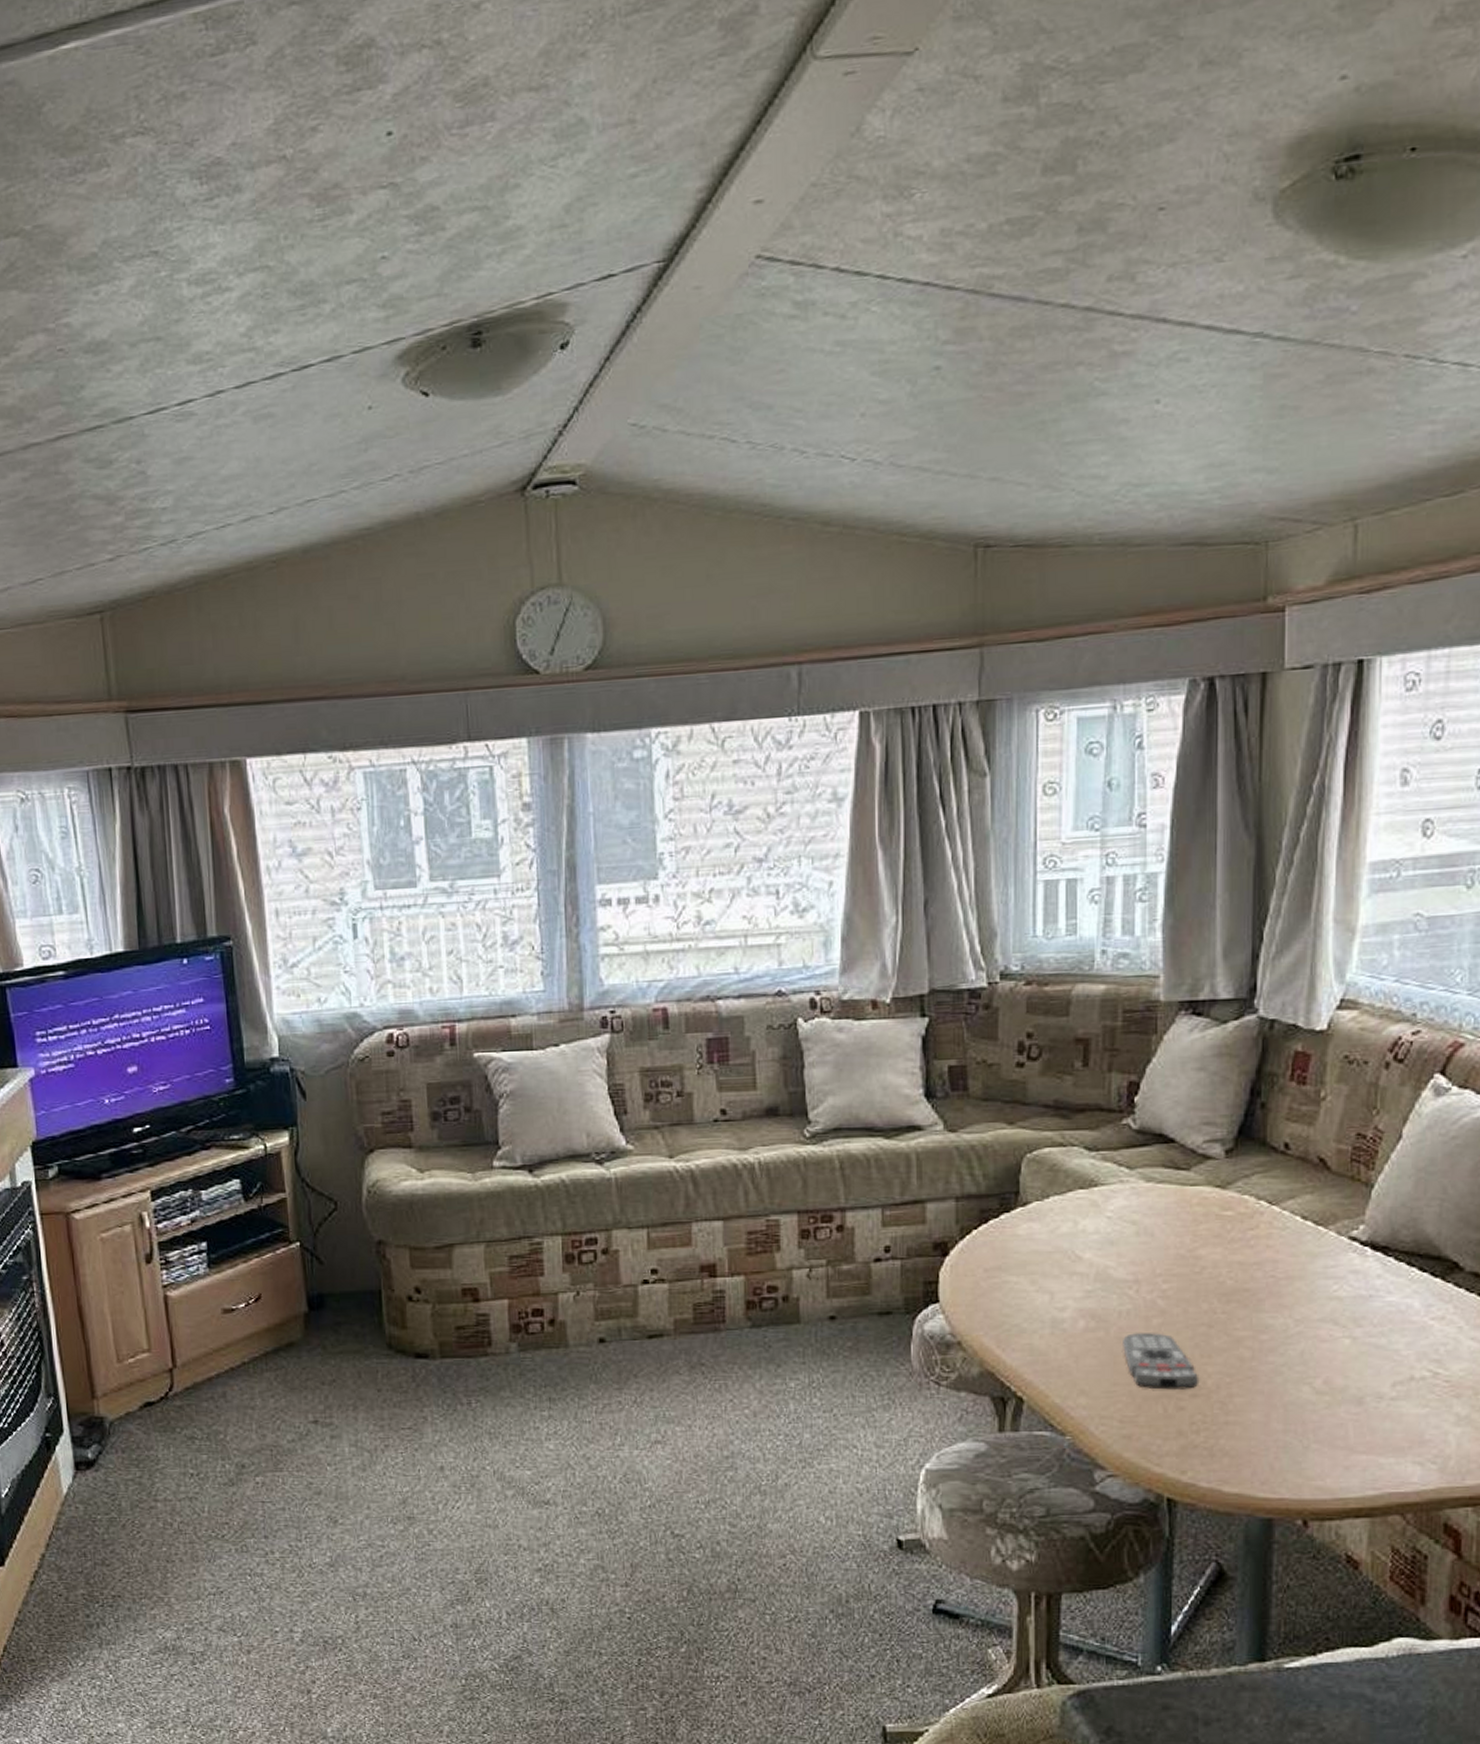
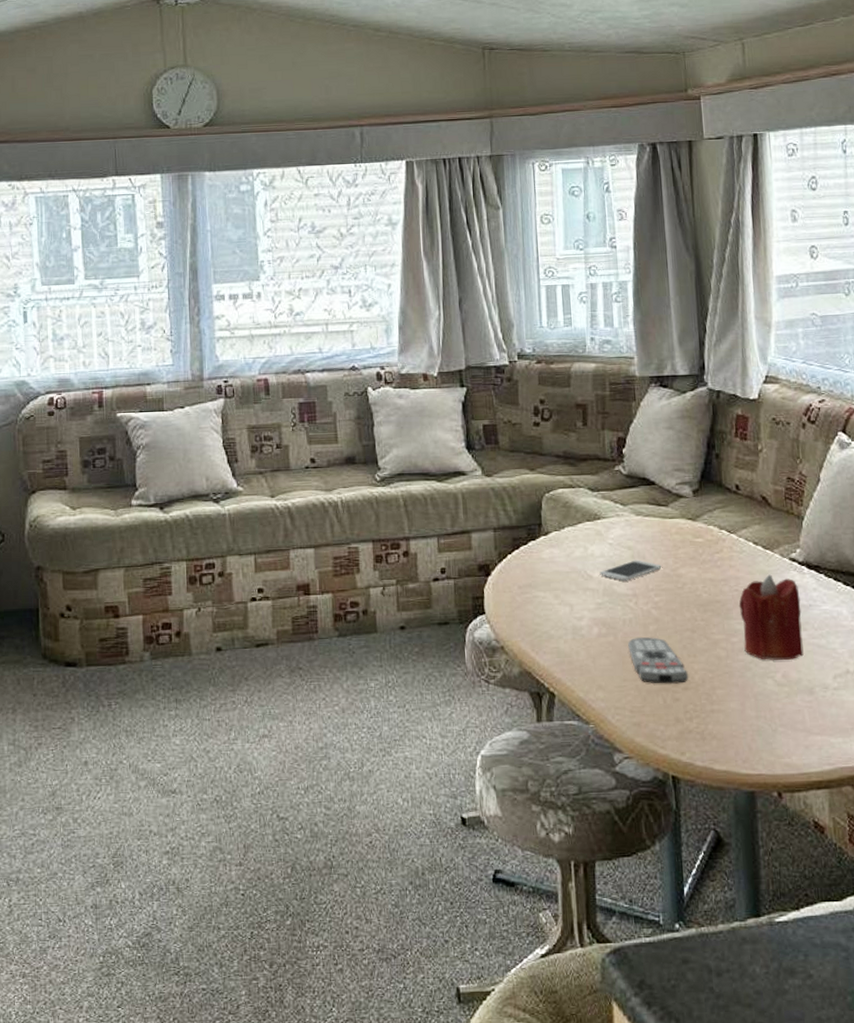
smartphone: none [1092,1237,1175,1263] -> present [599,559,662,580]
candle: none [1274,1257,1358,1364] -> present [739,574,804,661]

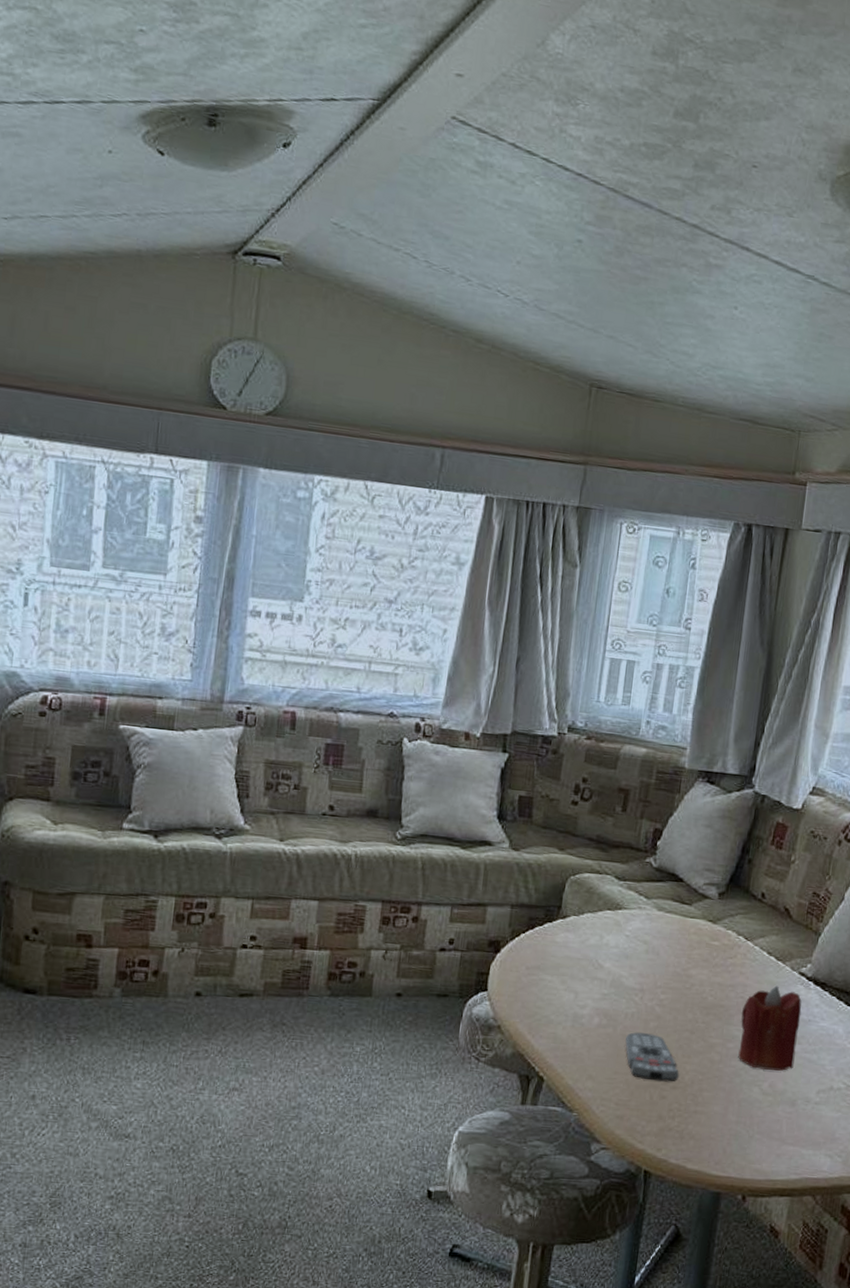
smartphone: present [599,559,662,580] -> none [610,954,674,974]

